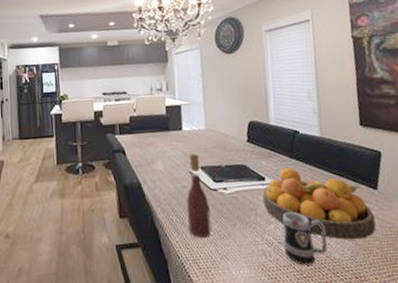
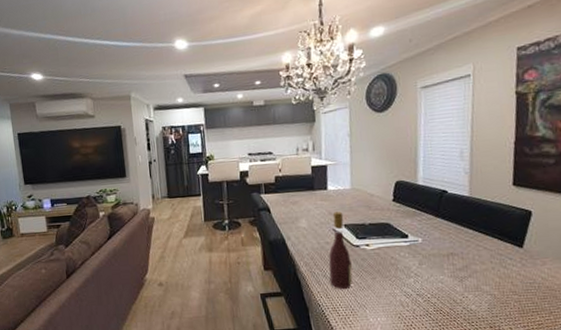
fruit bowl: present [262,167,376,240] -> none [404,225,517,294]
mug: present [282,212,328,266] -> none [422,267,466,315]

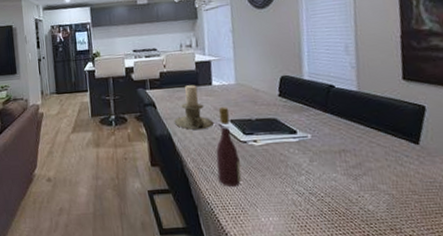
candle holder: none [288,189,327,235] -> present [174,85,213,131]

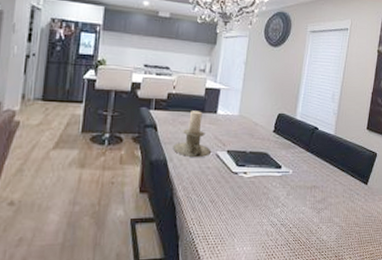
wine bottle: present [216,107,242,186] -> none [205,137,228,216]

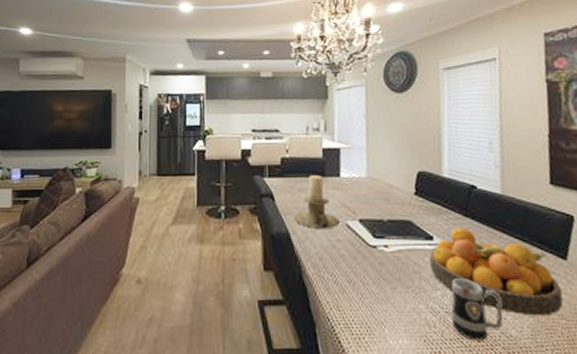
fruit bowl: none [276,159,360,225] -> present [429,227,563,316]
mug: none [285,198,322,245] -> present [451,278,504,341]

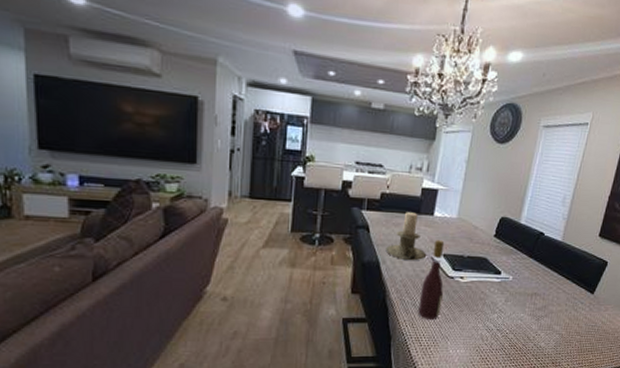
wine bottle: none [340,203,369,300] -> present [418,240,445,319]
fruit bowl: present [429,227,563,316] -> none [493,265,584,333]
mug: present [451,278,504,341] -> none [500,305,541,350]

